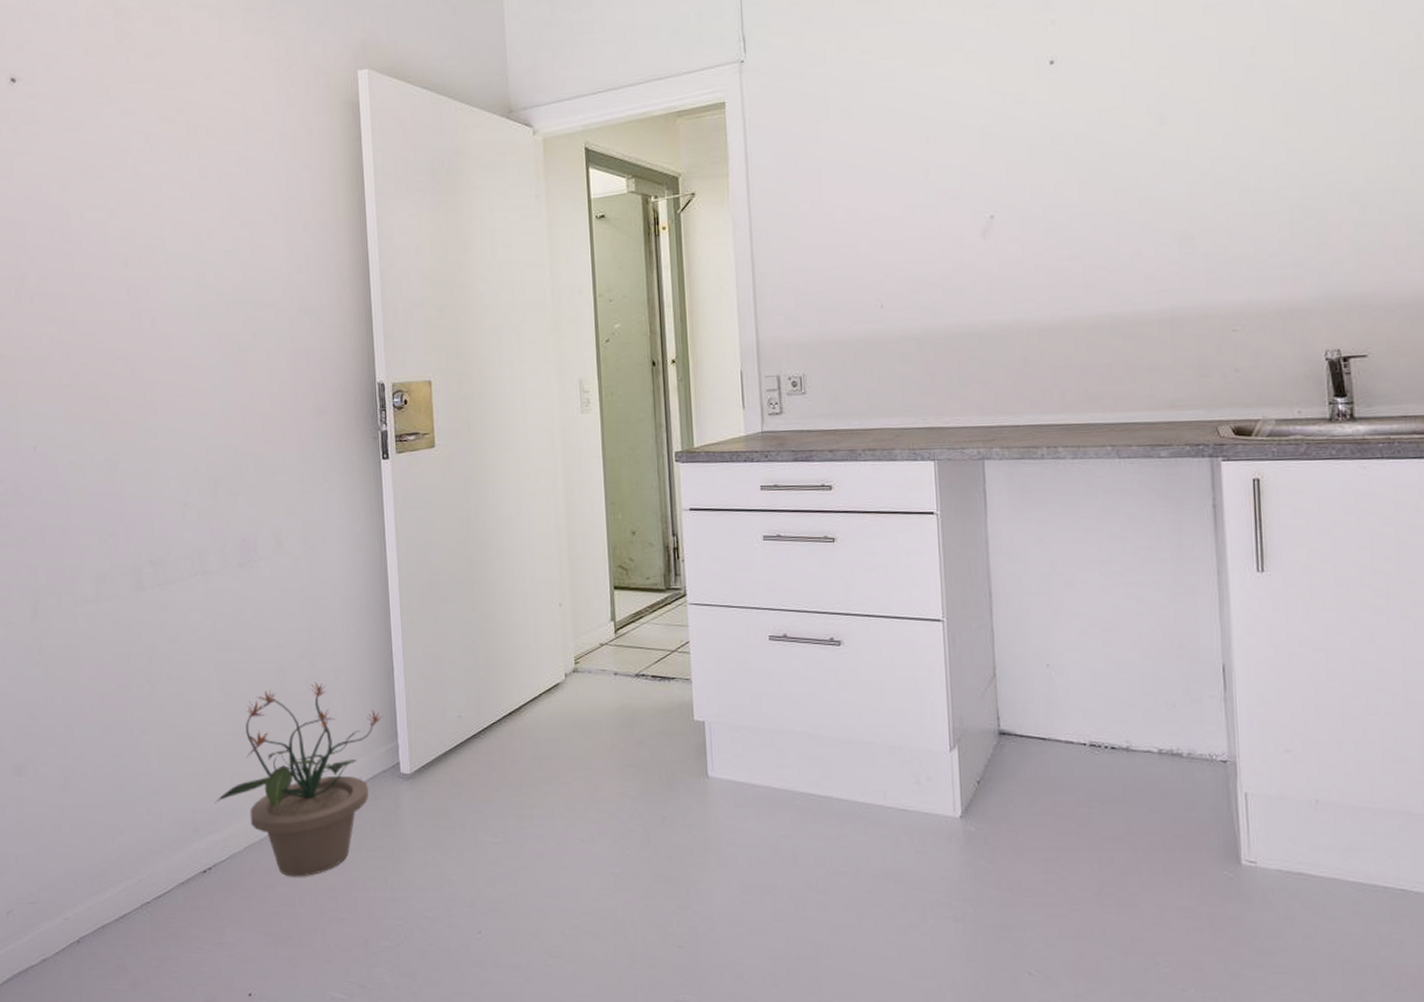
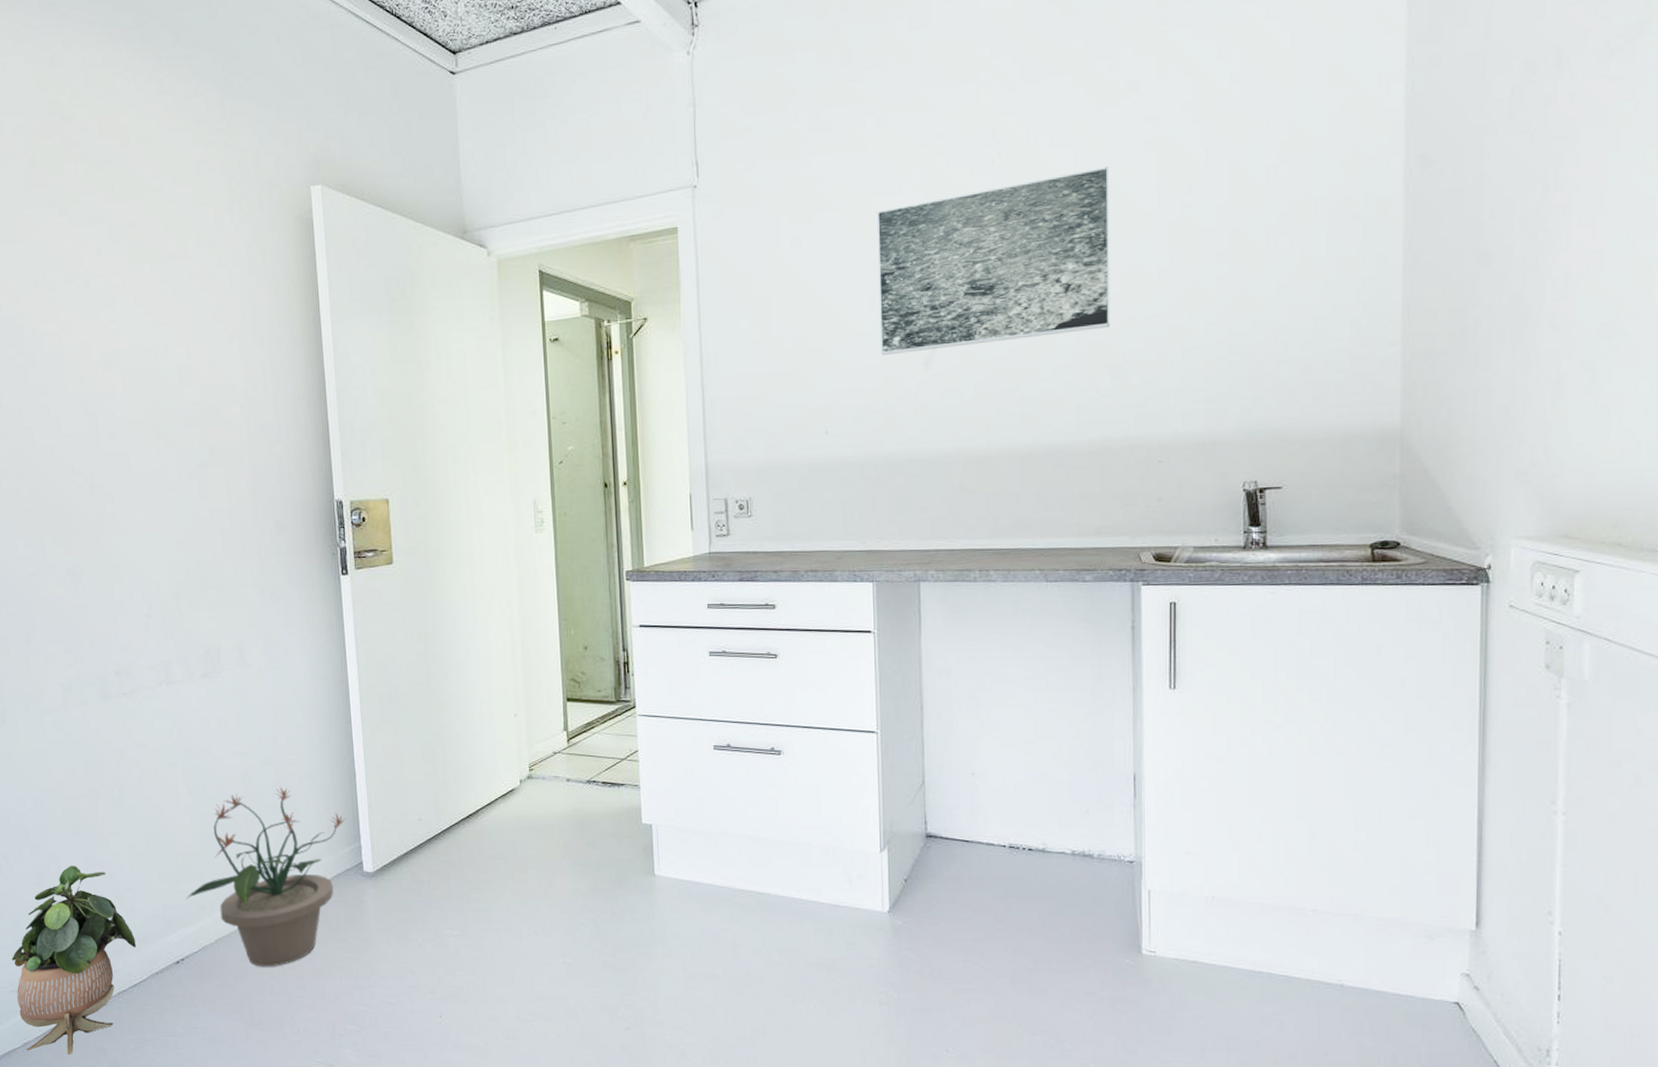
potted plant: none [32,766,163,973] -> present [11,865,137,1055]
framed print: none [928,31,1176,227] -> present [876,166,1111,356]

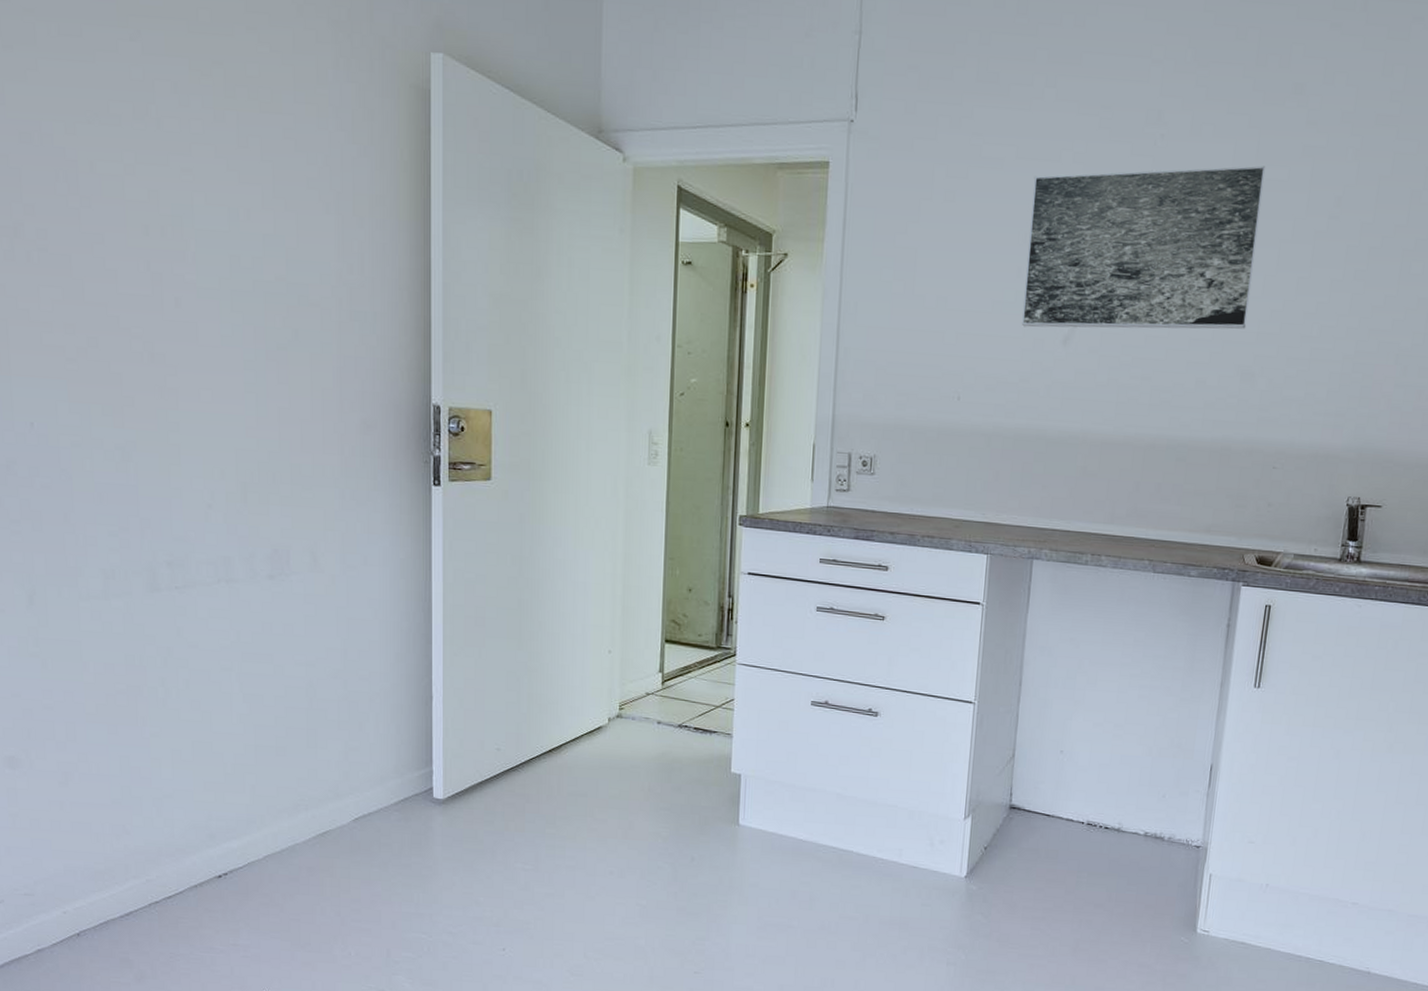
potted plant: present [11,865,137,1055] -> none [27,765,174,965]
potted plant: present [186,786,346,967] -> none [233,702,418,888]

